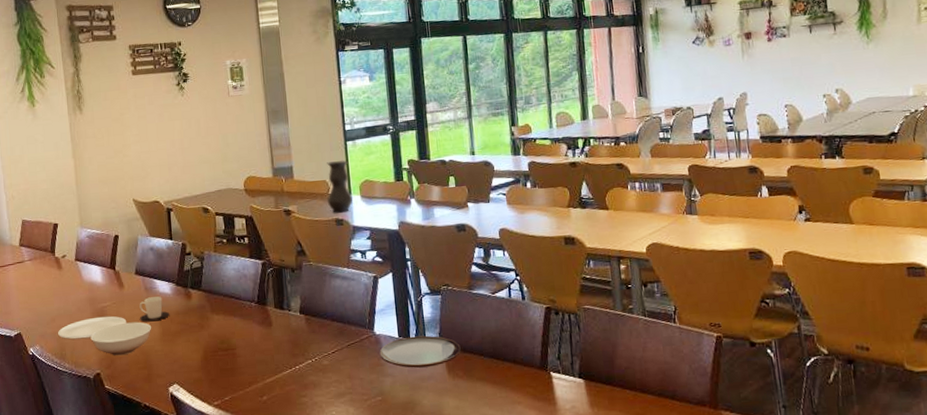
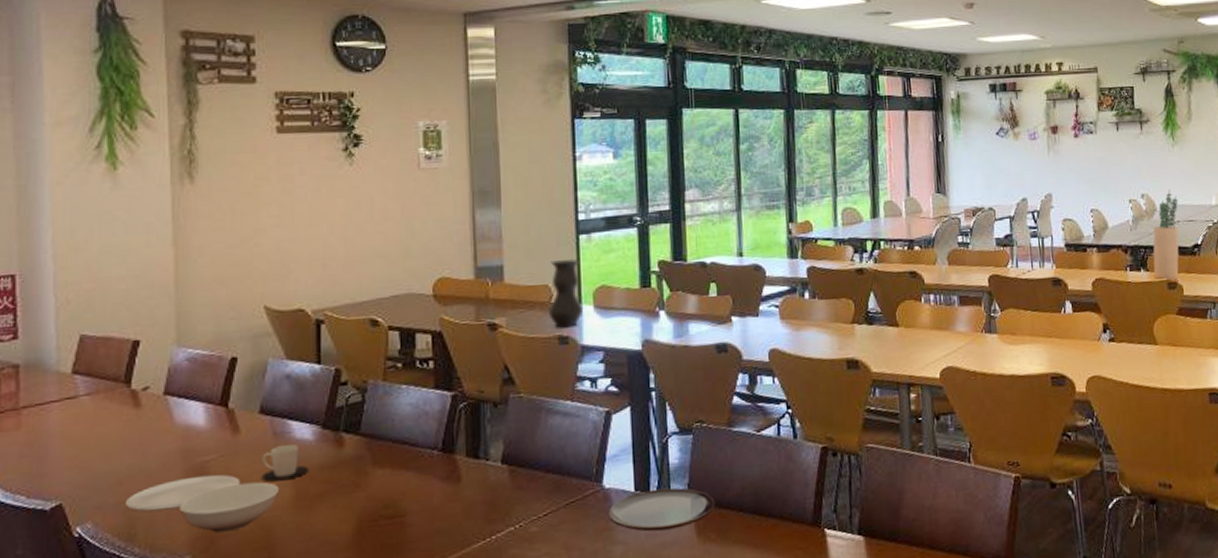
vase: none [847,83,875,168] -> present [1152,189,1179,282]

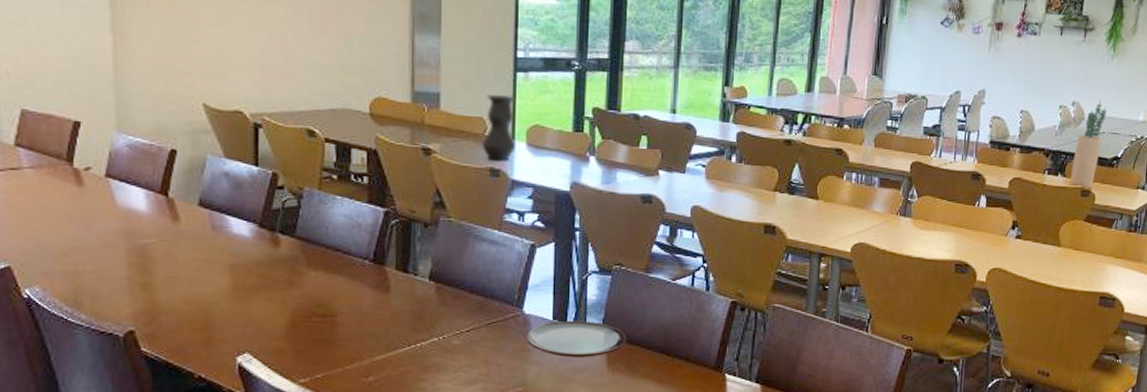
plate: present [126,474,241,512] -> none [72,256,181,284]
bowl: present [179,482,280,533] -> none [123,268,218,311]
cup: present [262,444,309,482] -> none [201,238,247,271]

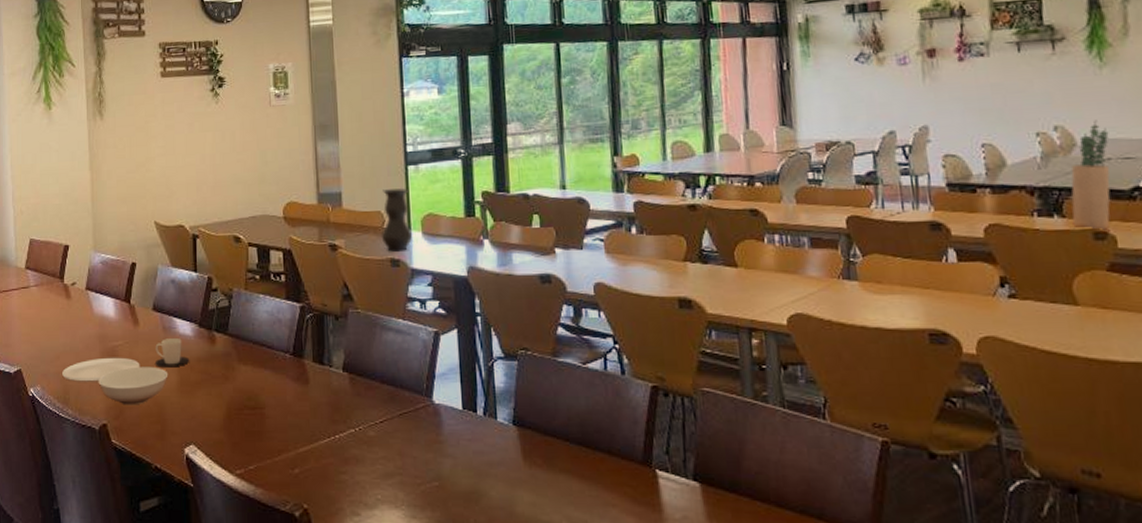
plate: none [72,256,181,284] -> present [62,357,140,382]
bowl: none [123,268,218,311] -> present [98,366,168,405]
cup: none [201,238,247,271] -> present [155,338,190,368]
plate: present [526,320,627,357] -> none [438,410,541,450]

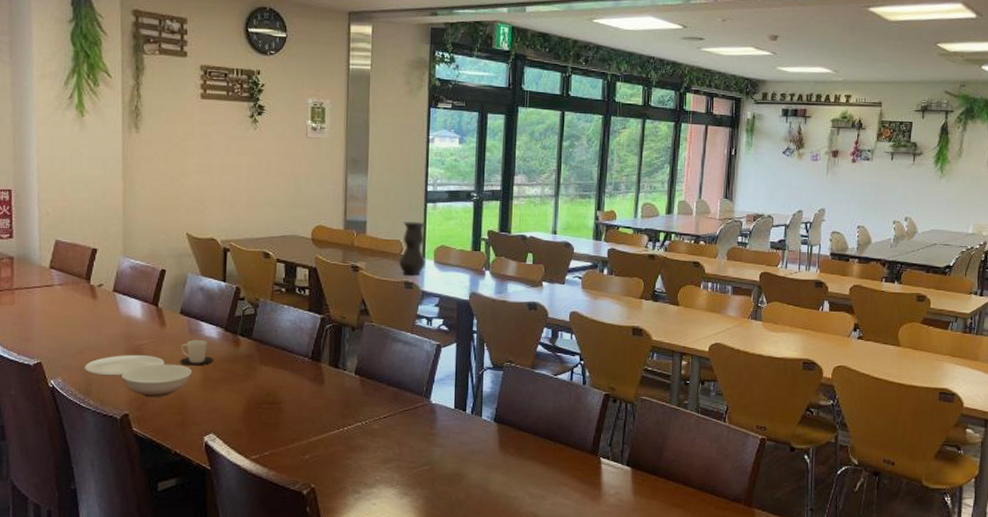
vase: present [1070,120,1111,232] -> none [905,215,938,296]

